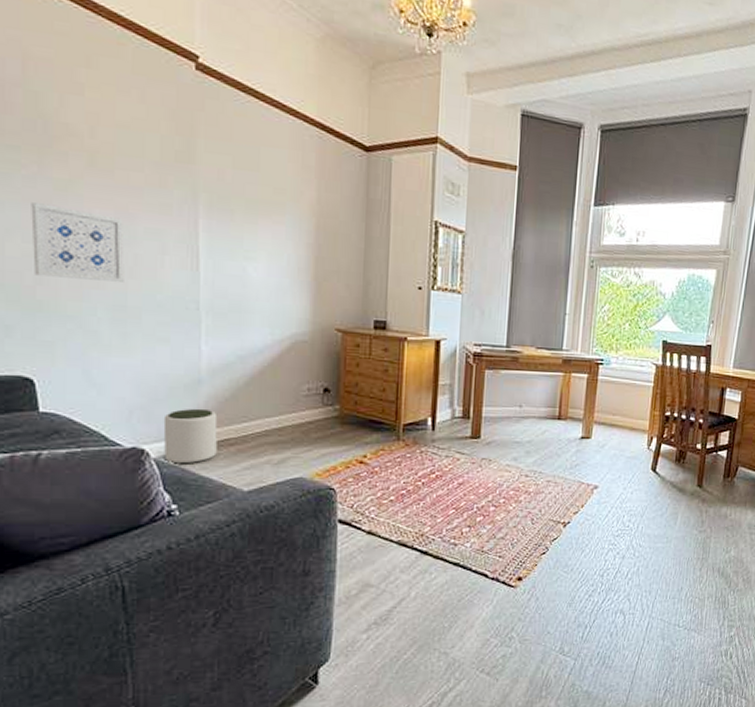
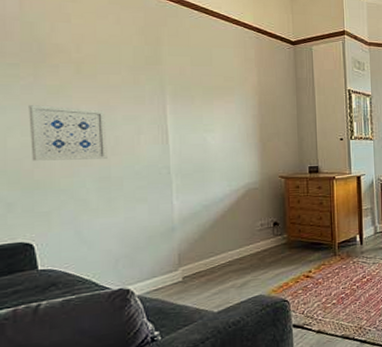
plant pot: present [163,408,218,464] -> none [144,250,190,298]

